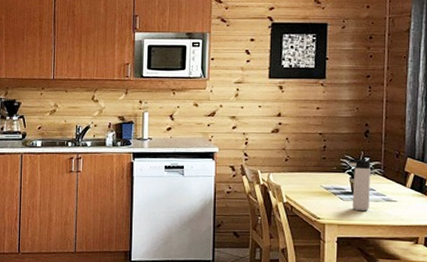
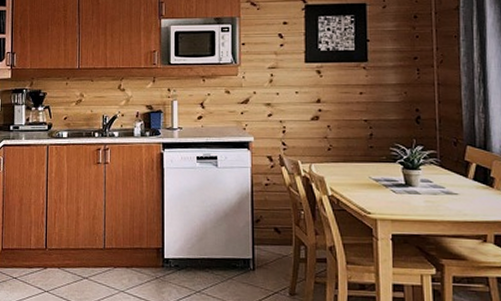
thermos bottle: present [348,157,371,211] -> none [398,145,427,204]

